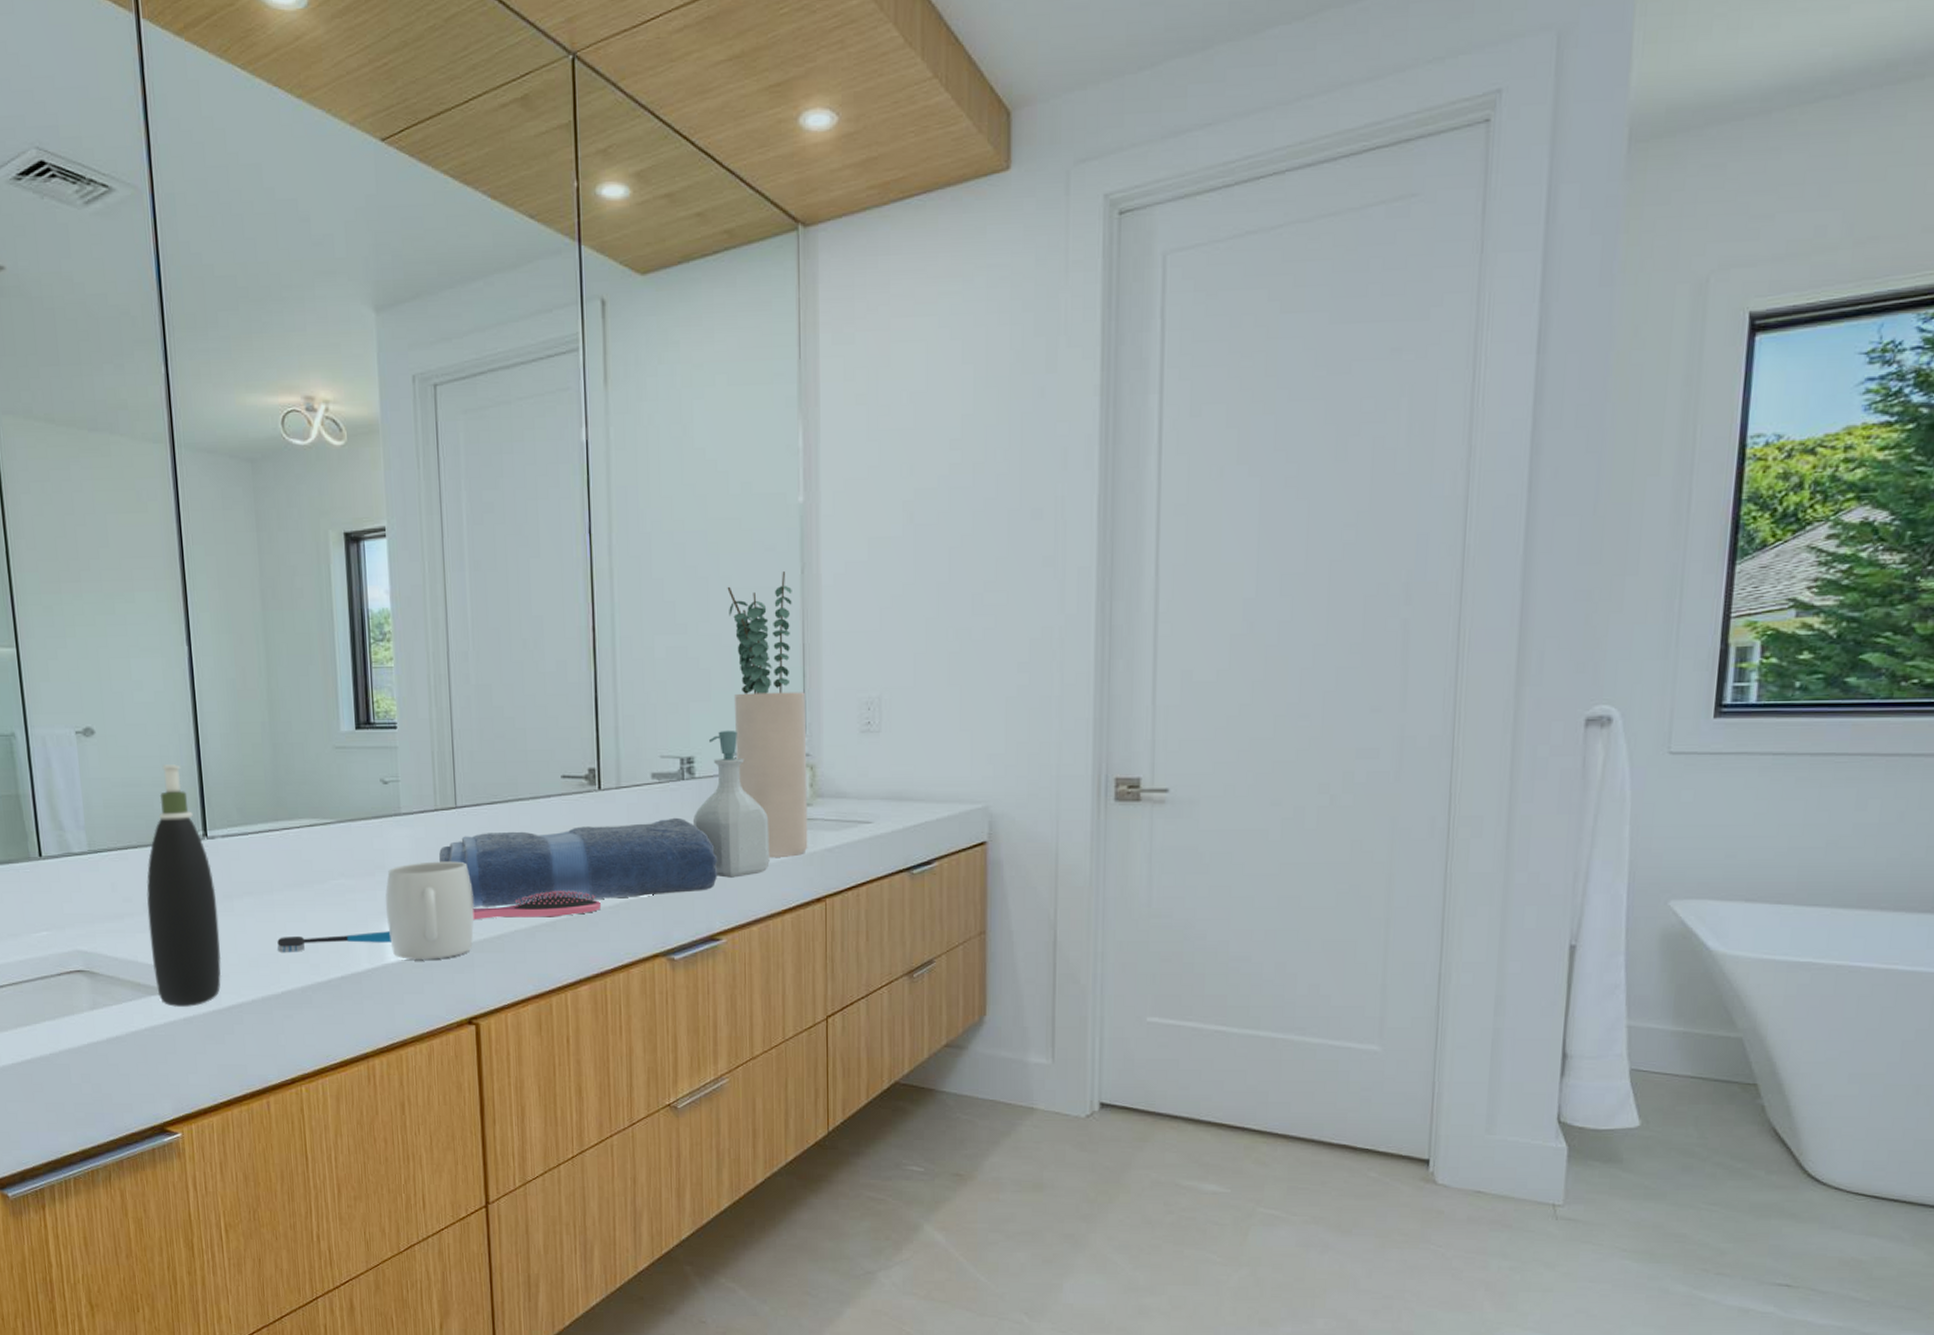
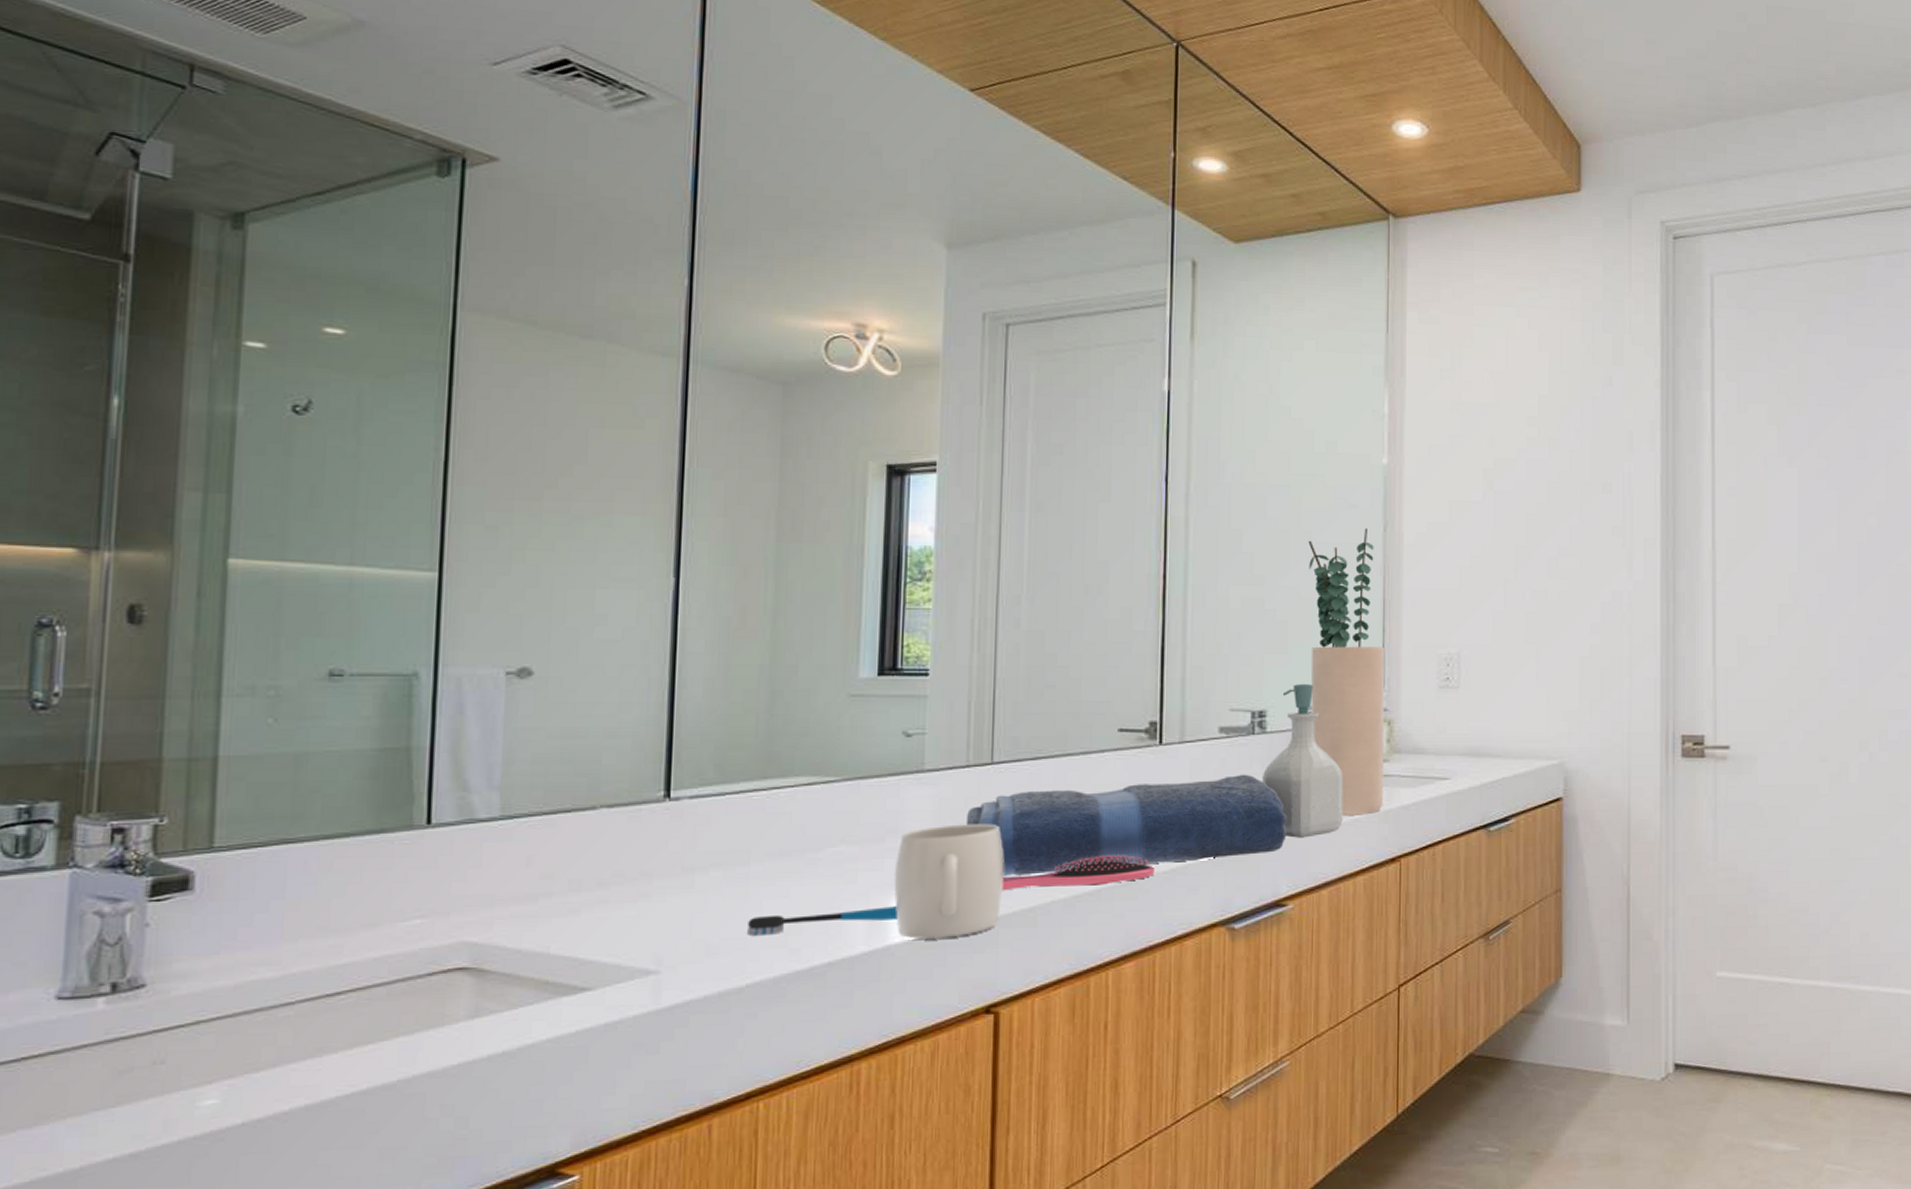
soap dispenser: present [146,764,222,1007] -> none [570,713,673,1010]

